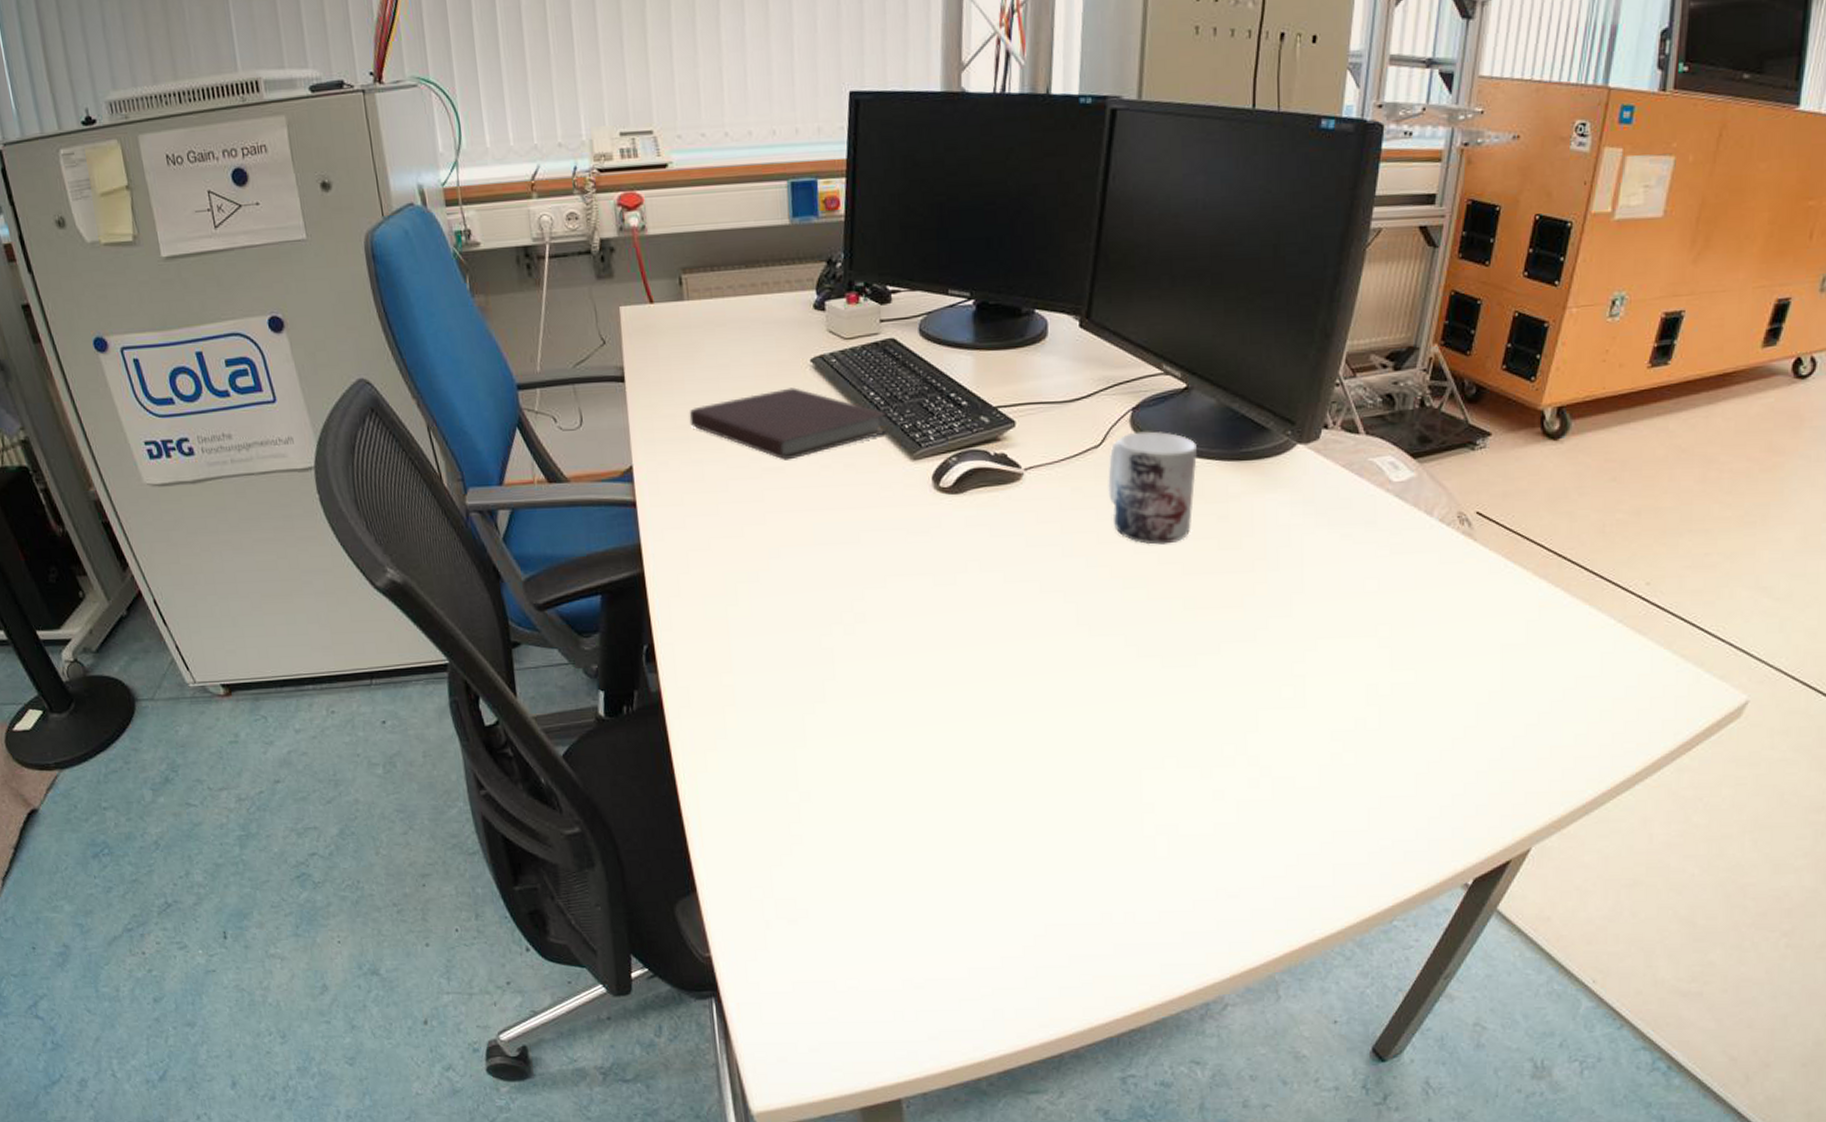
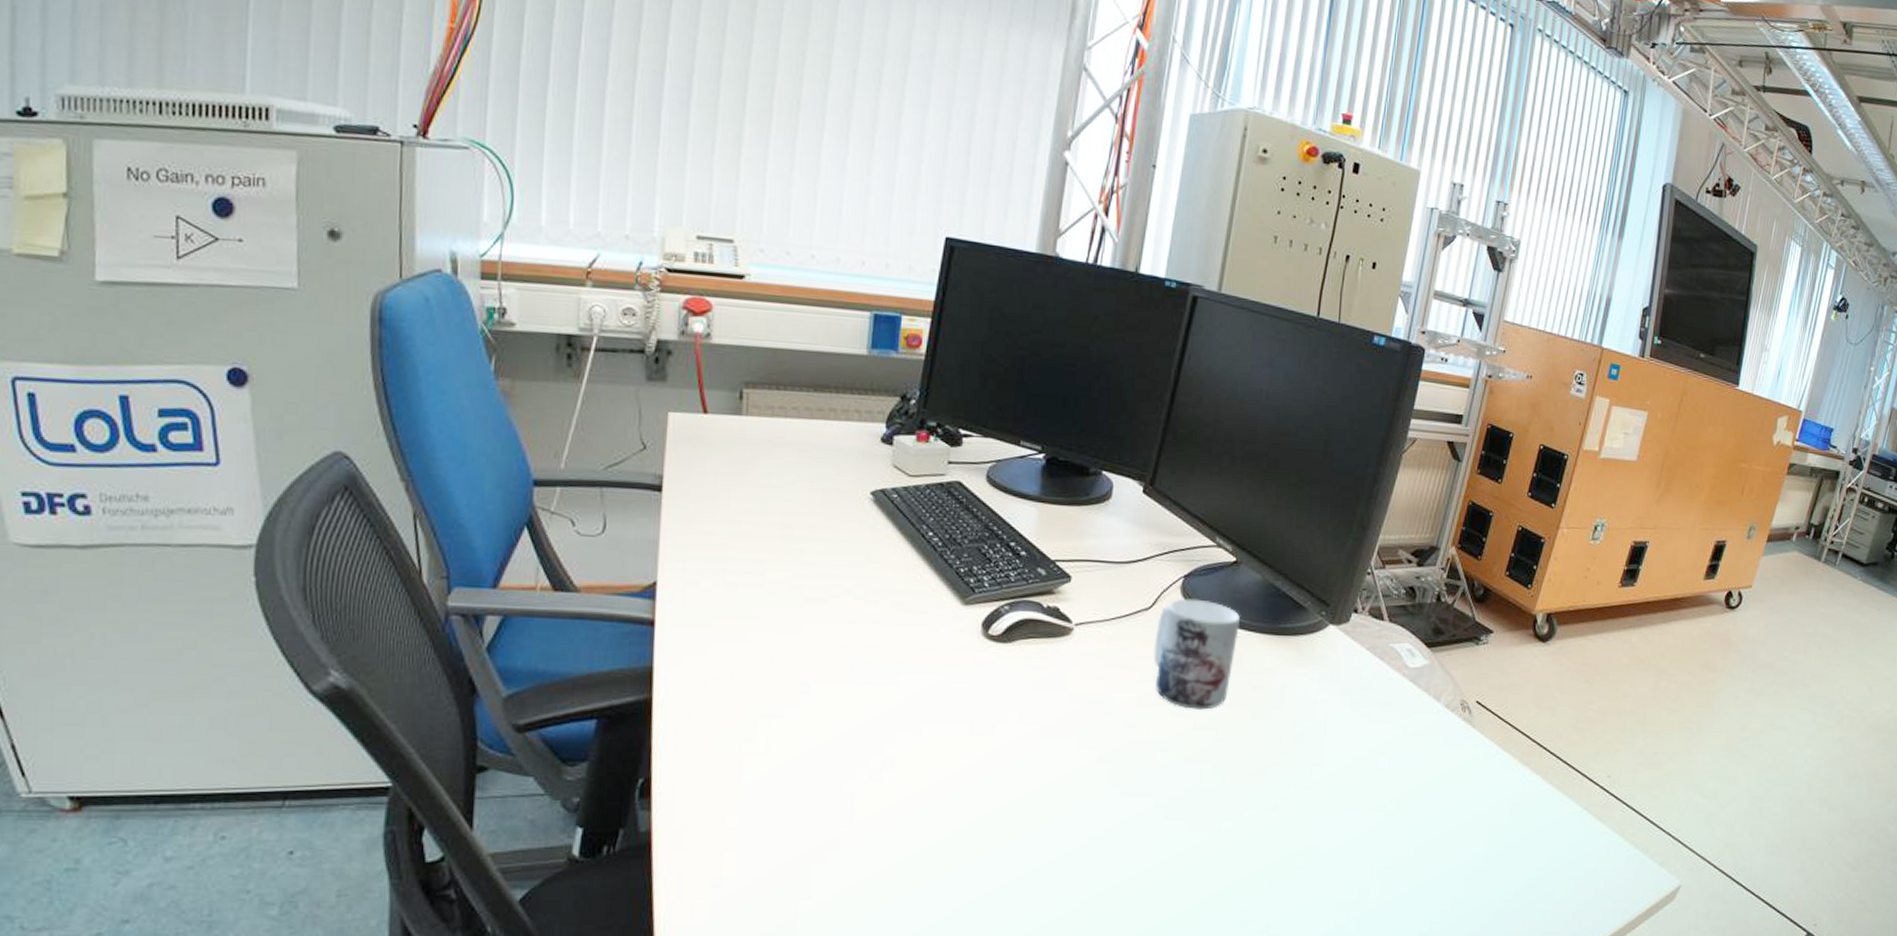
notebook: present [689,387,889,460] -> none [729,518,945,592]

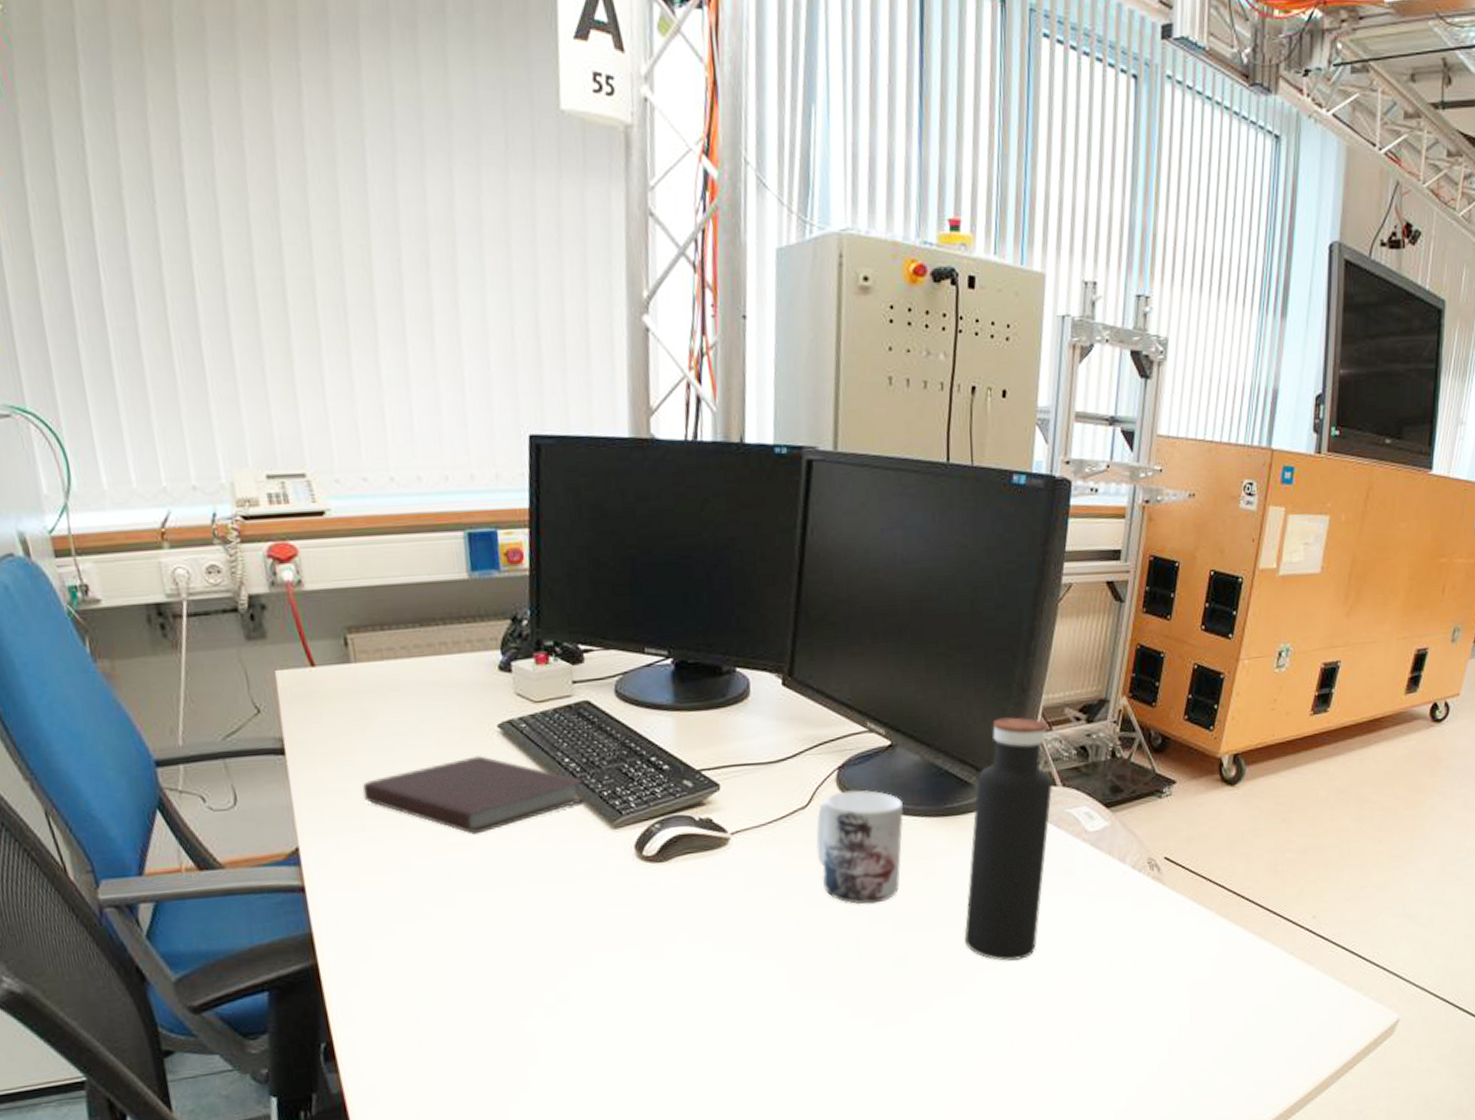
notebook: none [729,518,945,592] -> present [362,756,586,835]
water bottle: none [1282,550,1382,782] -> present [964,717,1052,961]

